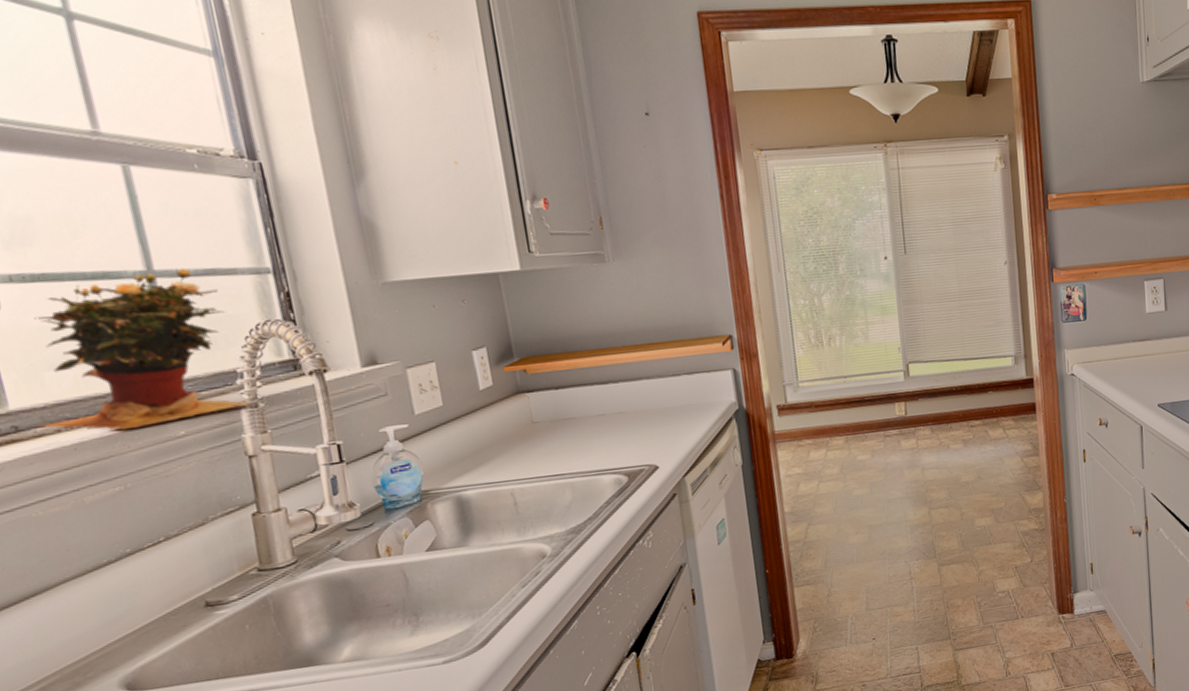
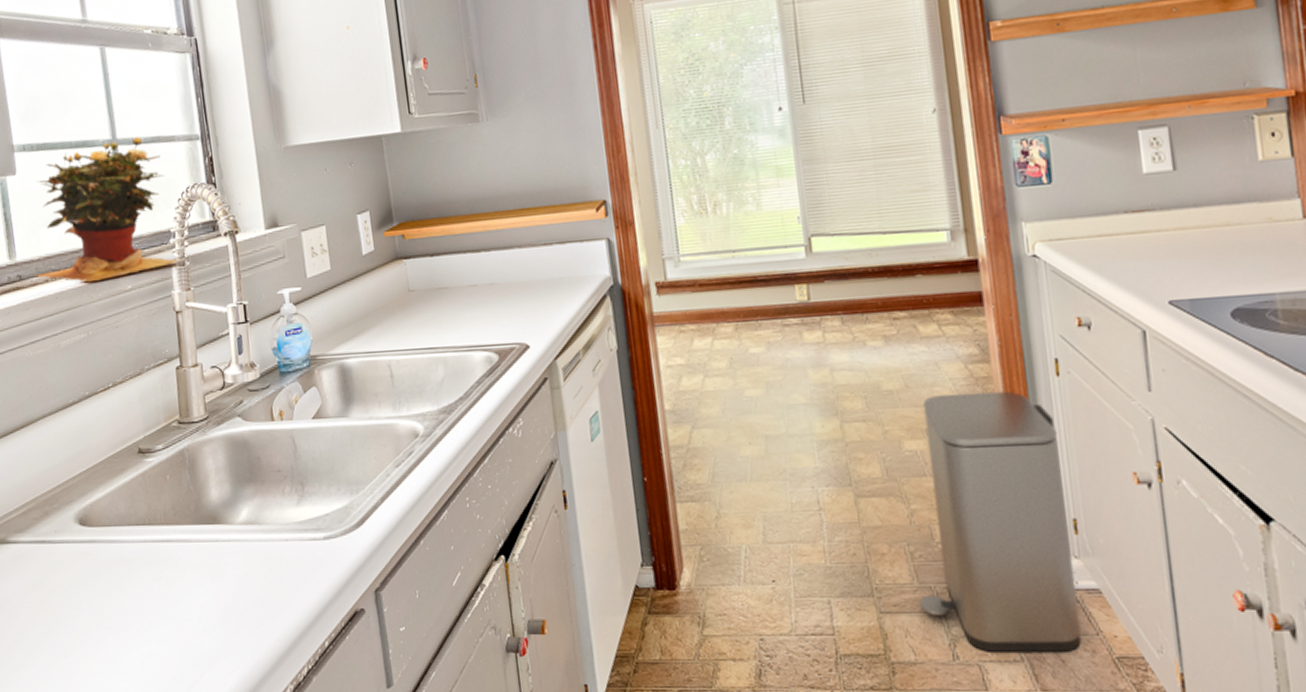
pedal bin: none [983,475,1093,667] -> present [919,391,1082,654]

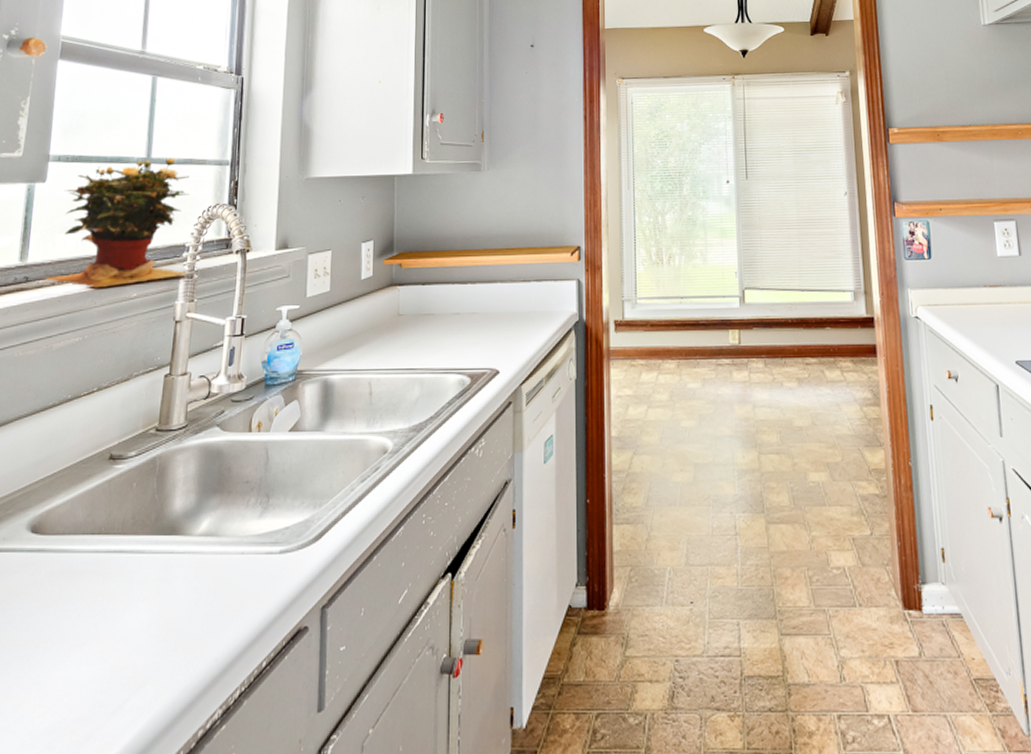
pedal bin: present [919,391,1082,654] -> none [814,431,946,675]

